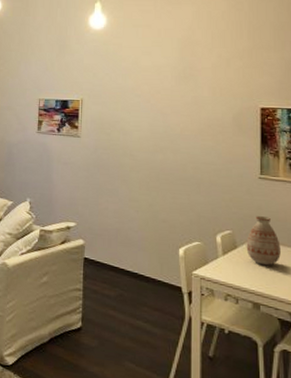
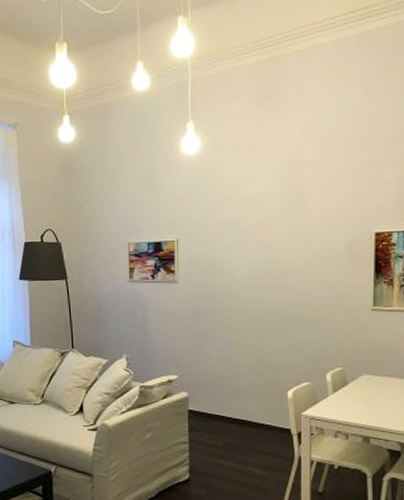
vase: present [246,216,281,266] -> none [357,350,392,399]

